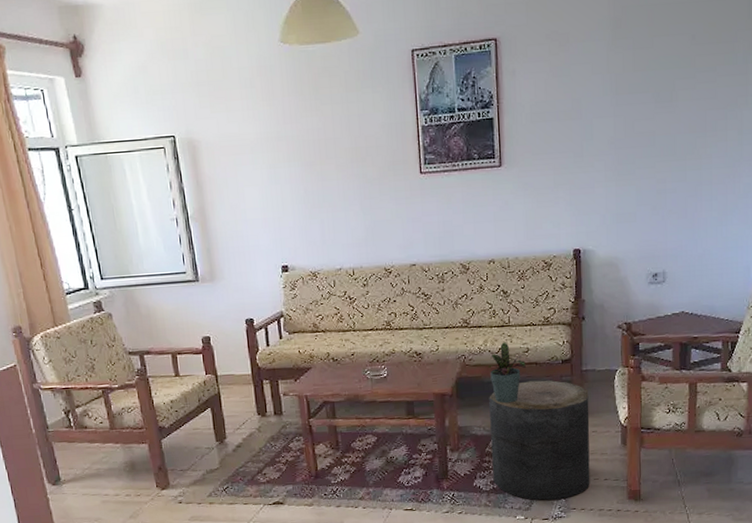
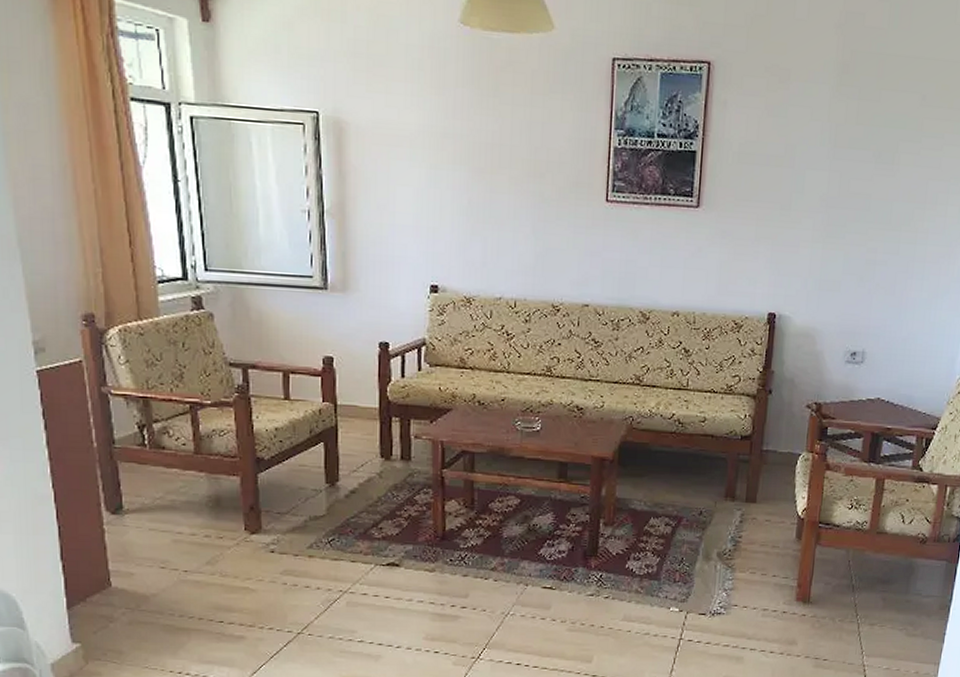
potted plant: present [487,342,526,404] -> none [657,407,701,478]
stool: present [489,380,590,500] -> none [648,455,767,593]

